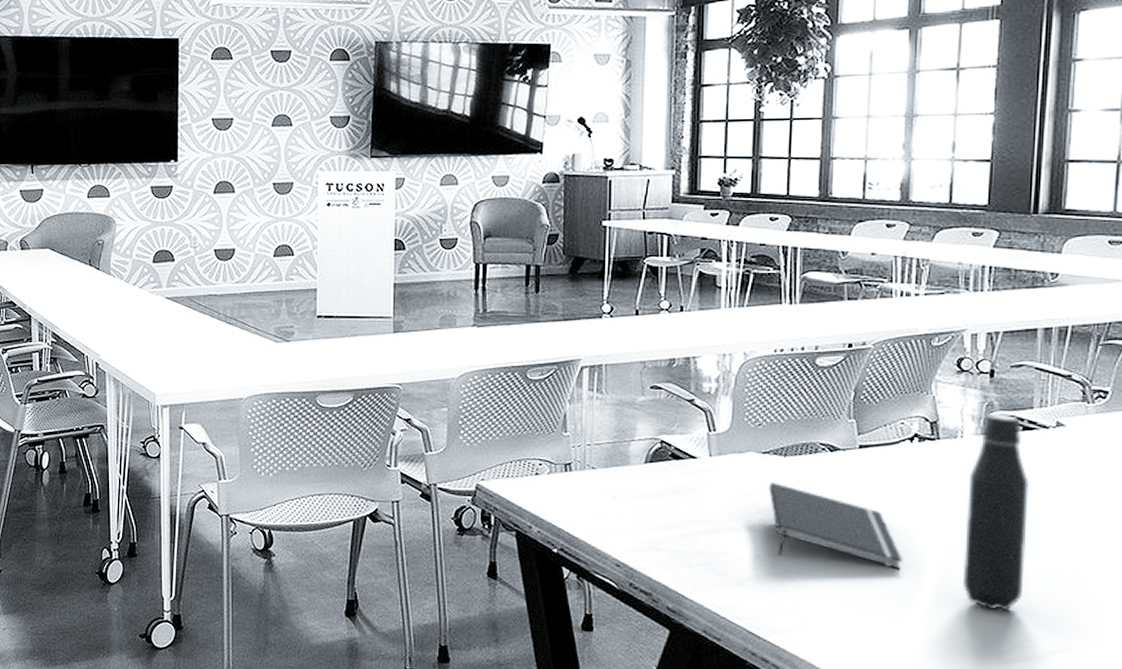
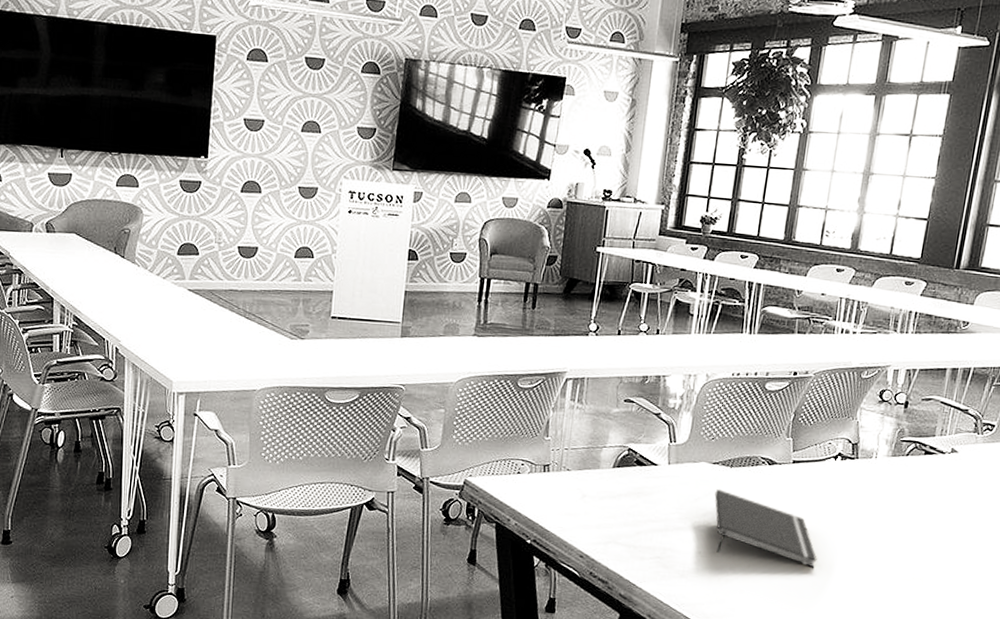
water bottle: present [962,413,1029,611] -> none [862,439,925,605]

